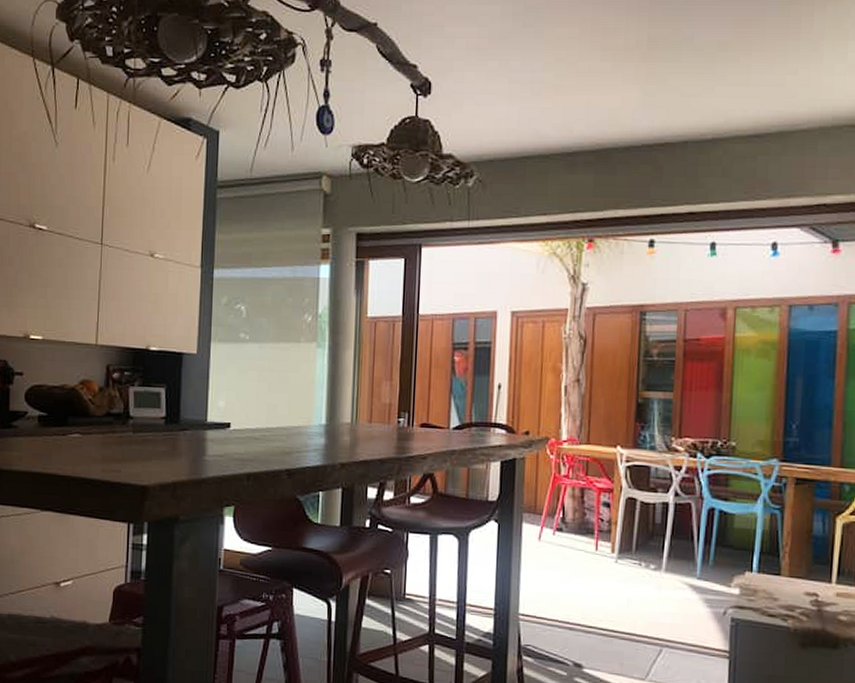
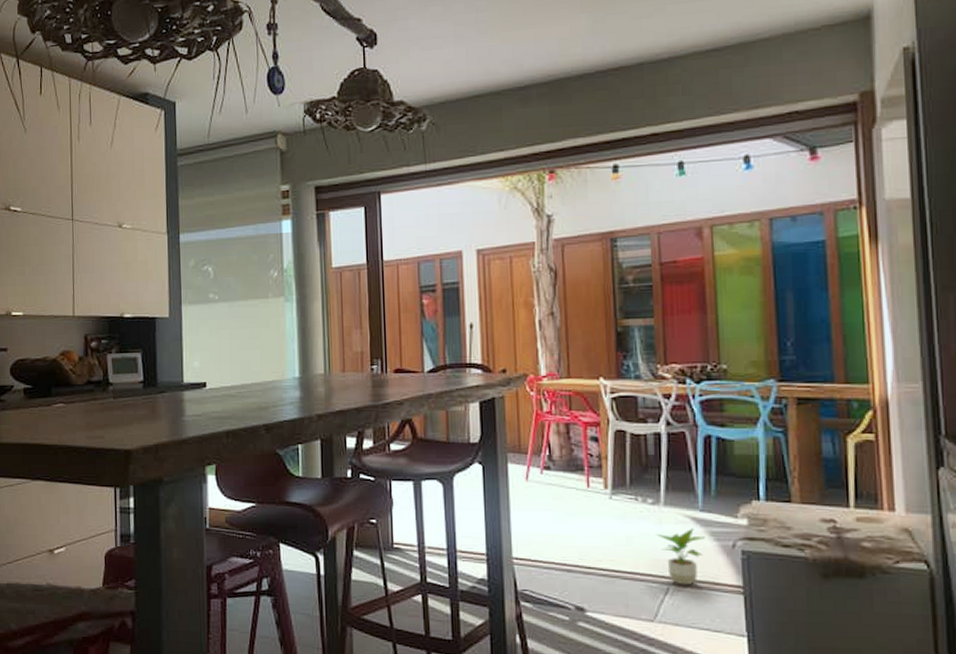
potted plant: none [655,594,700,647] -> present [657,528,705,585]

